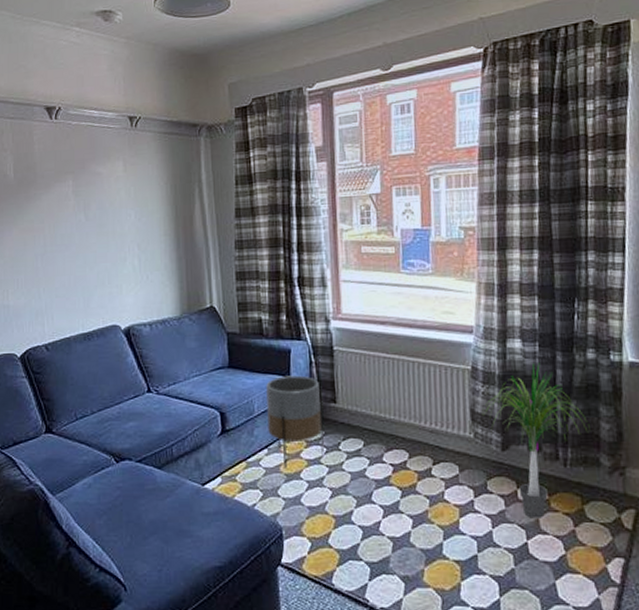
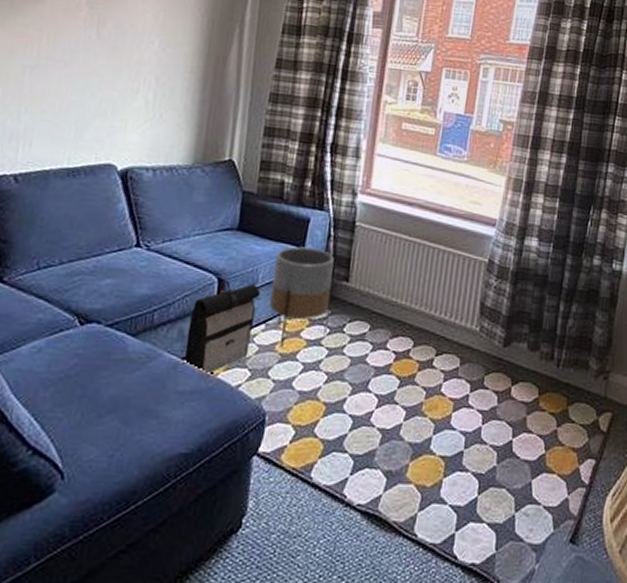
backpack: none [202,412,258,498] -> present [182,279,260,376]
potted plant: present [481,363,588,518] -> none [491,263,584,417]

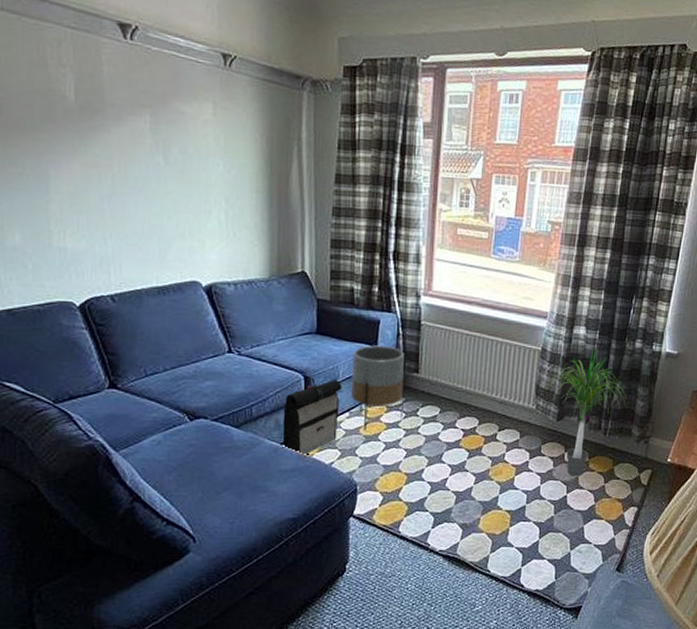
potted plant: none [491,263,584,417] -> present [545,348,628,476]

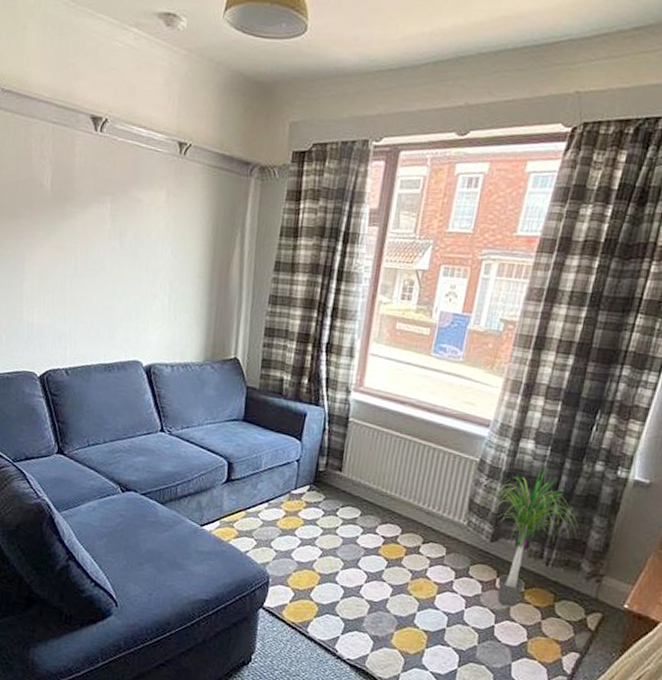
backpack: present [282,377,342,456] -> none [201,463,263,541]
planter: present [351,345,405,431] -> none [271,437,329,524]

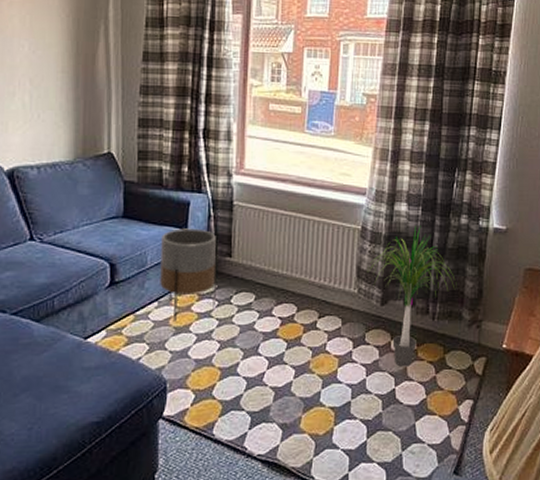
planter: none [271,437,329,524] -> present [160,228,217,322]

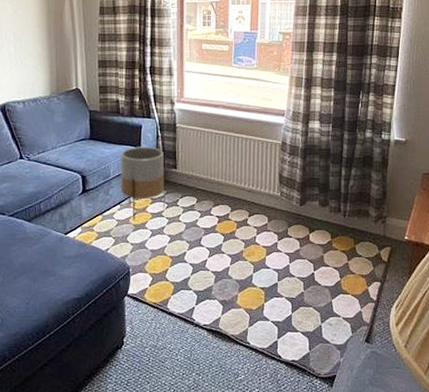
potted plant: present [366,225,456,367] -> none [287,139,363,255]

